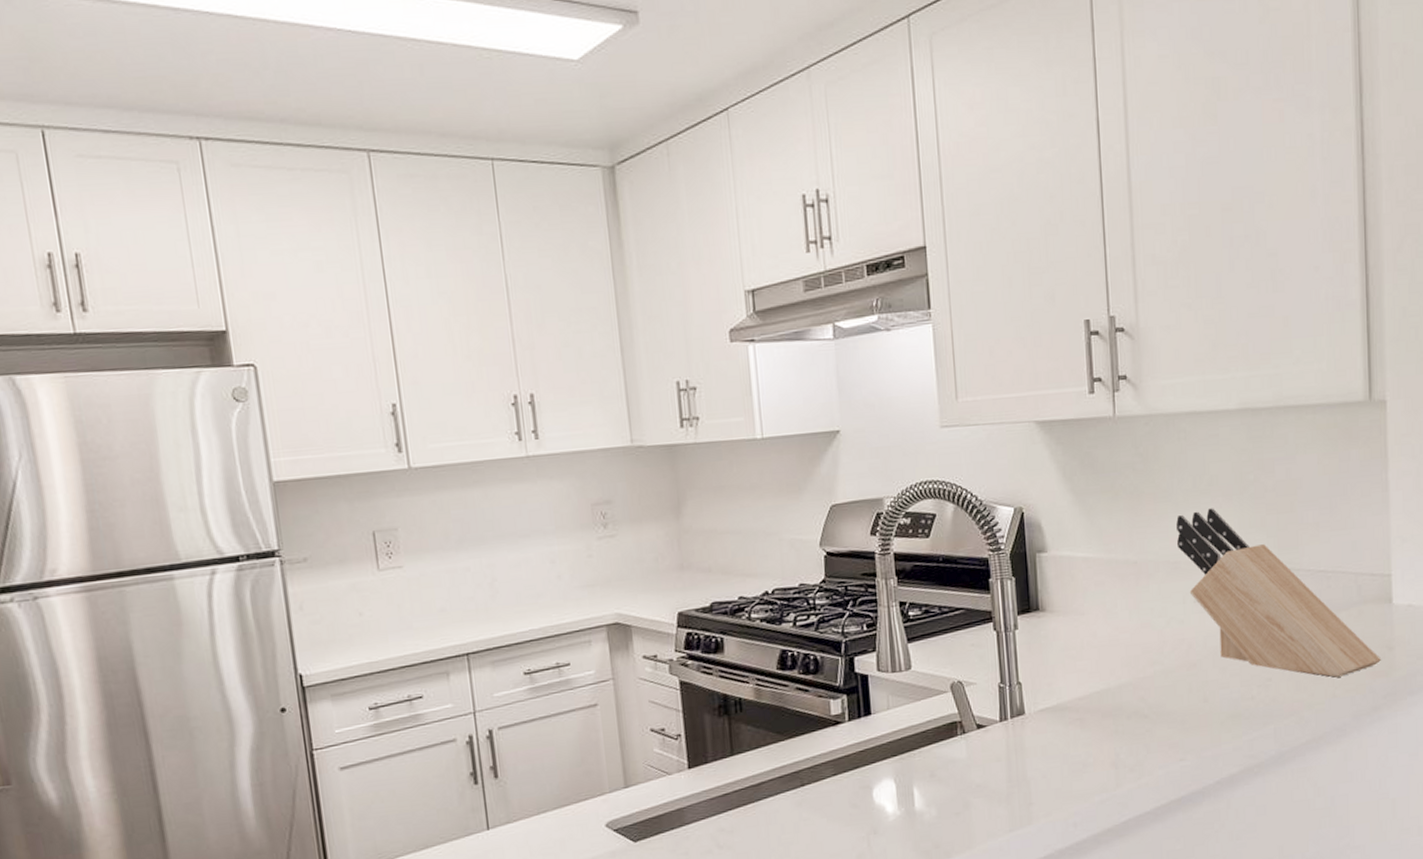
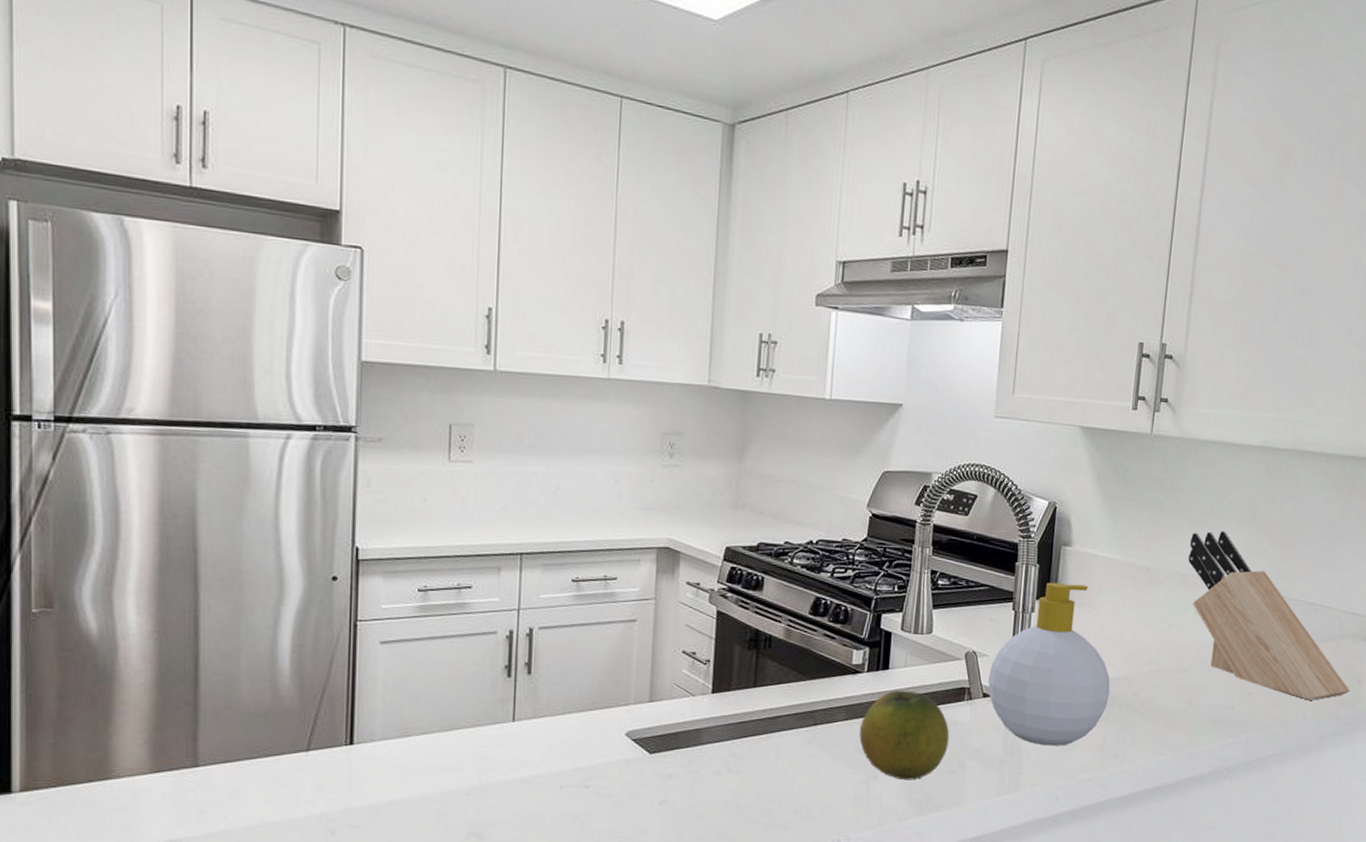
fruit: none [850,734,949,831] -> present [859,690,950,781]
soap bottle: none [979,591,1115,771] -> present [988,582,1110,746]

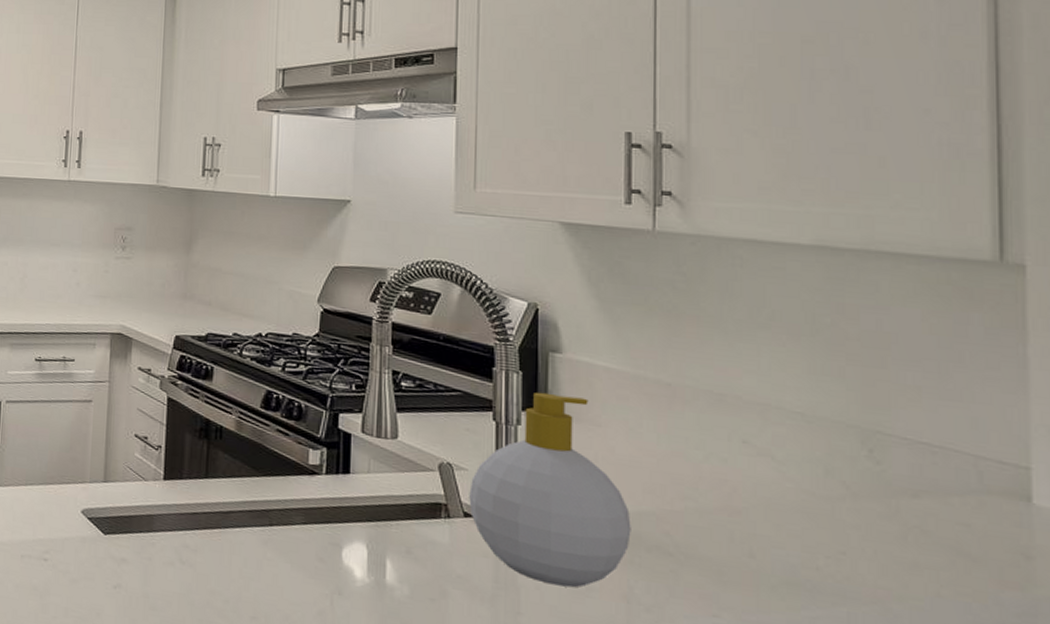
fruit: present [859,690,950,781] -> none [320,497,426,603]
knife block: present [1188,531,1350,701] -> none [724,344,1012,575]

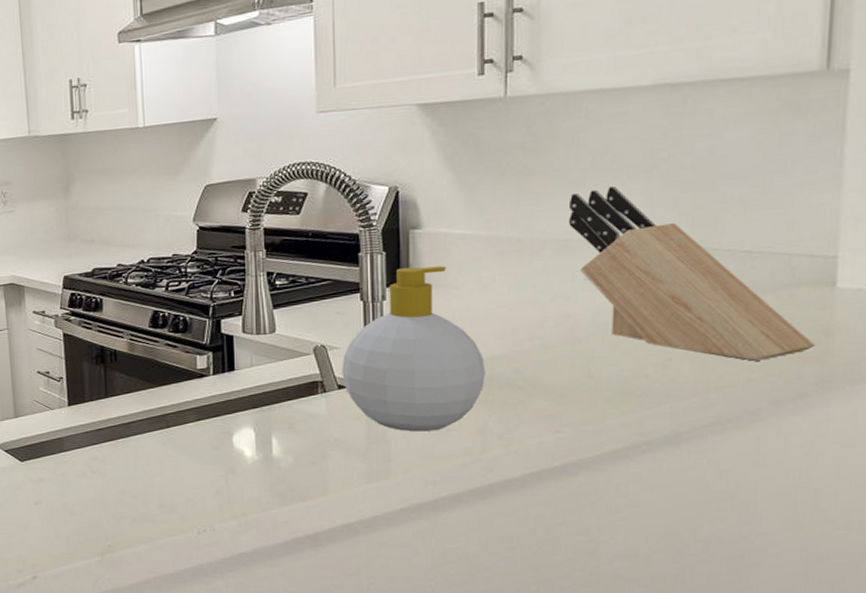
knife block: none [724,344,1012,575] -> present [569,186,814,361]

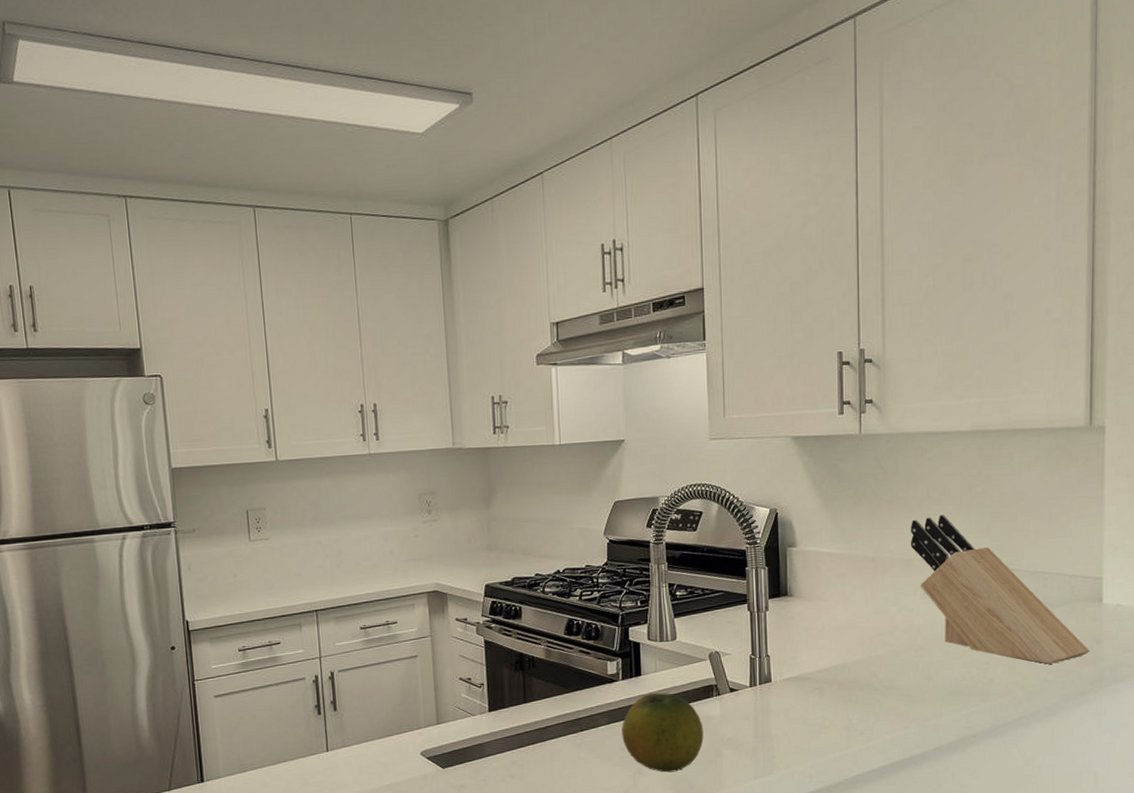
fruit: none [212,389,307,473] -> present [622,692,704,773]
soap bottle: present [342,266,485,432] -> none [733,580,849,730]

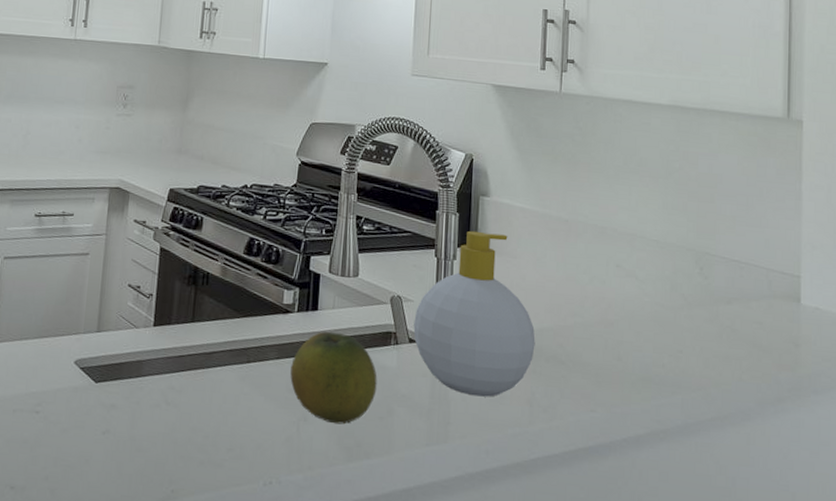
soap bottle: none [733,580,849,730] -> present [413,230,536,397]
knife block: present [911,515,1089,664] -> none [606,186,787,363]

